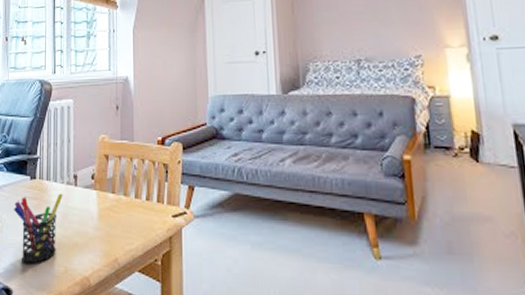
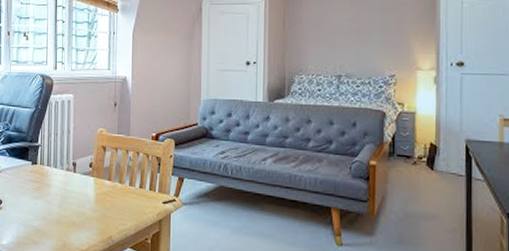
pen holder: present [13,193,63,264] -> none [15,178,62,238]

